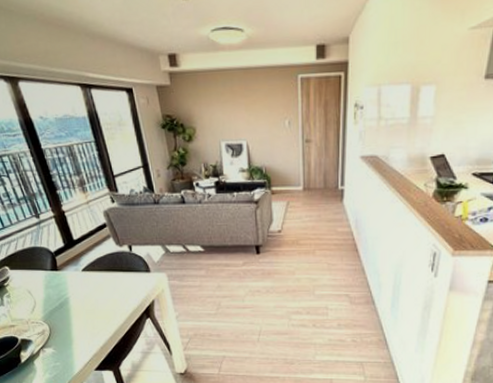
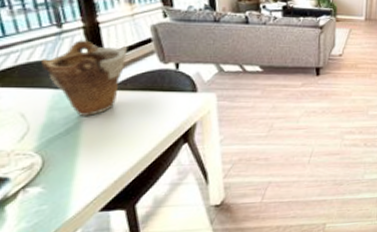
vase: none [31,228,91,293] -> present [40,40,128,116]

